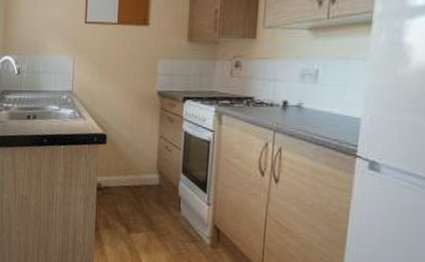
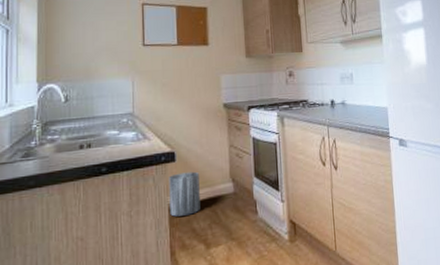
trash can: none [98,155,127,198] -> present [169,171,200,217]

